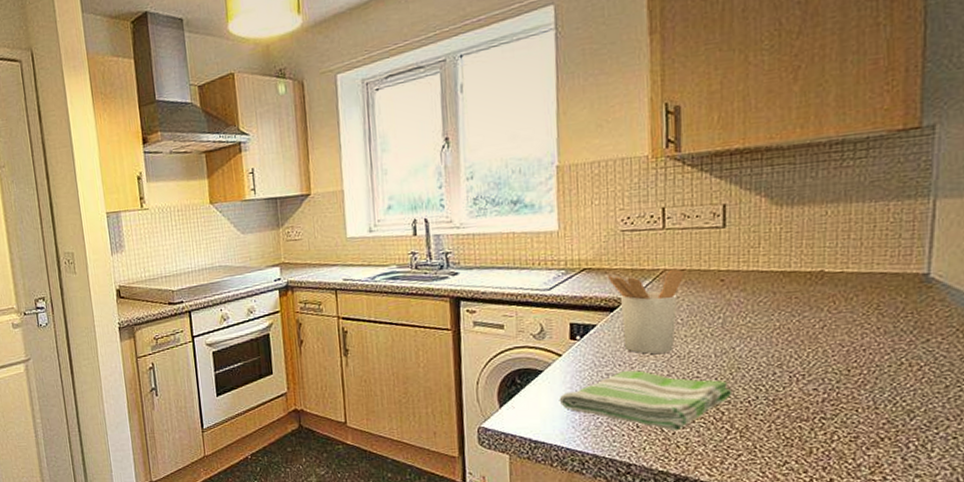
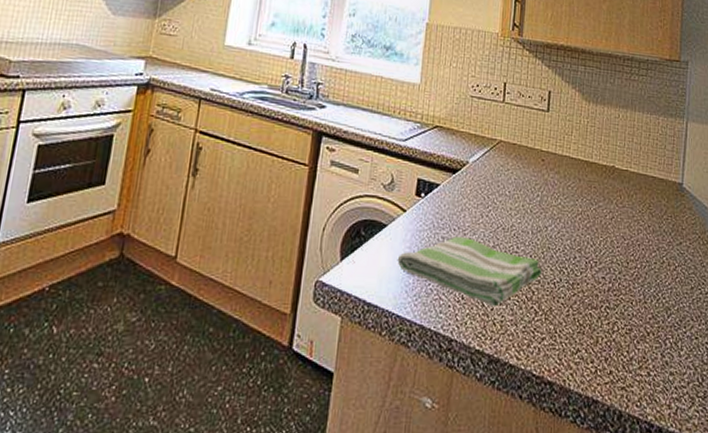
utensil holder: present [608,268,684,354] -> none [455,138,515,224]

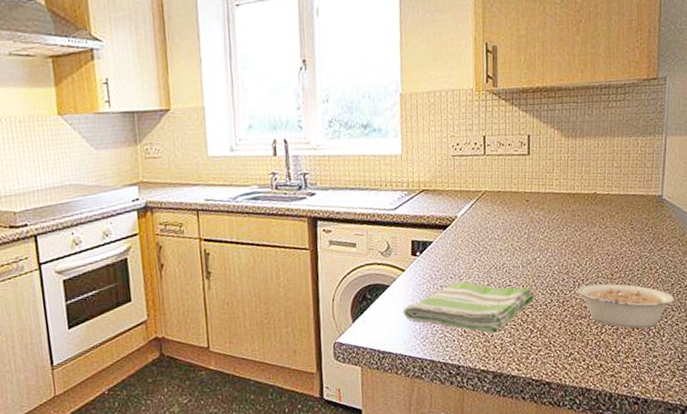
legume: none [590,269,696,336] -> present [578,283,676,329]

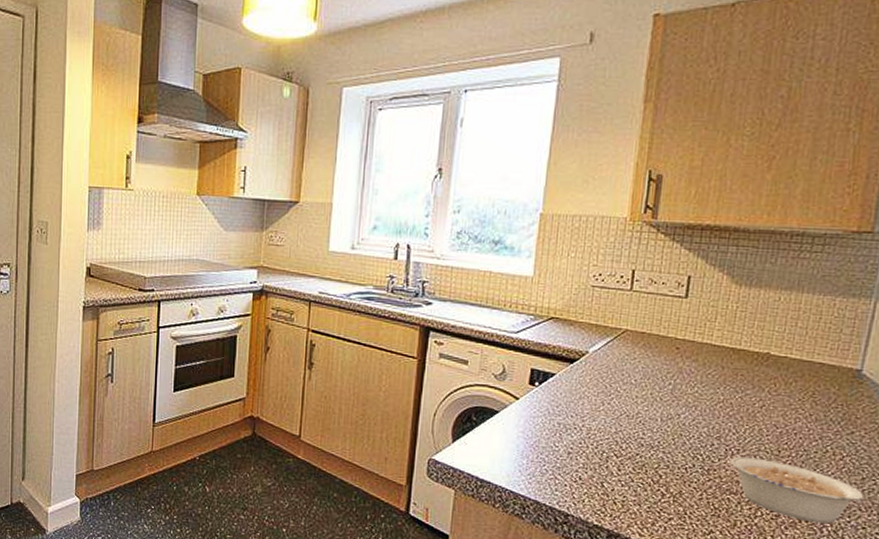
dish towel: present [402,282,534,335] -> none [510,423,671,488]

